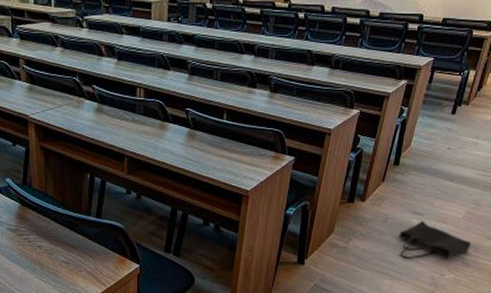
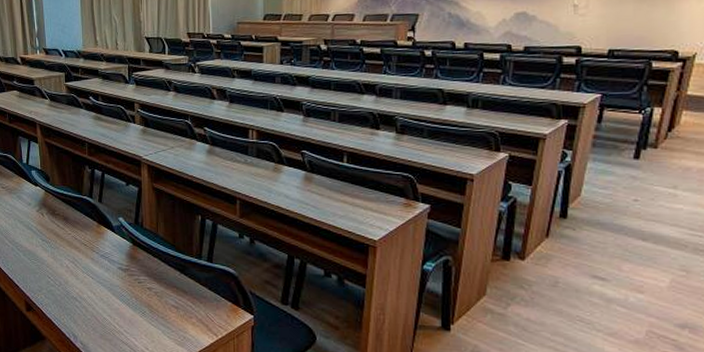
tote bag: present [399,221,471,260] -> none [576,288,684,338]

